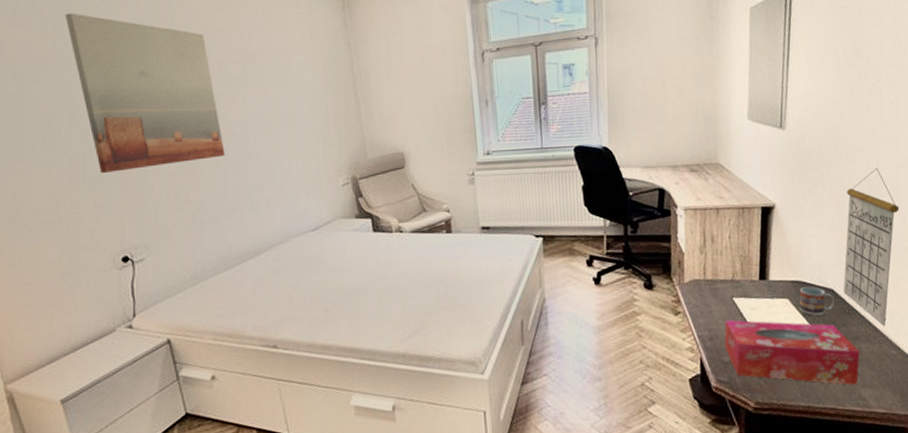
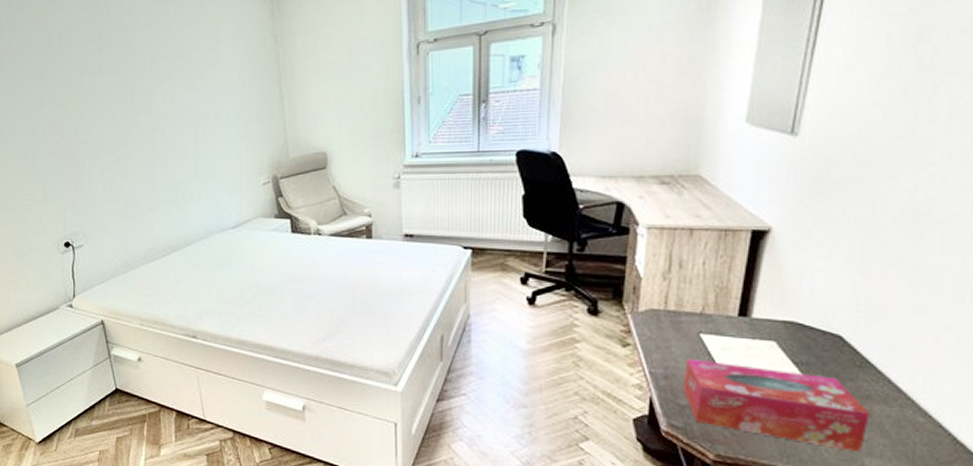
wall art: present [64,13,225,174] -> none [18,12,154,165]
cup: present [799,286,836,316] -> none [790,328,843,365]
calendar: present [843,168,900,327] -> none [856,188,958,388]

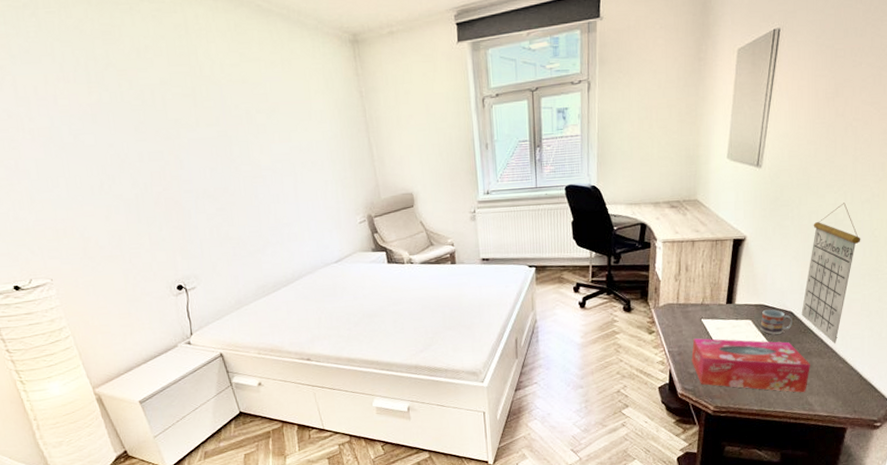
cup: none [790,328,843,365] -> present [760,309,793,335]
calendar: none [856,188,958,388] -> present [801,203,861,344]

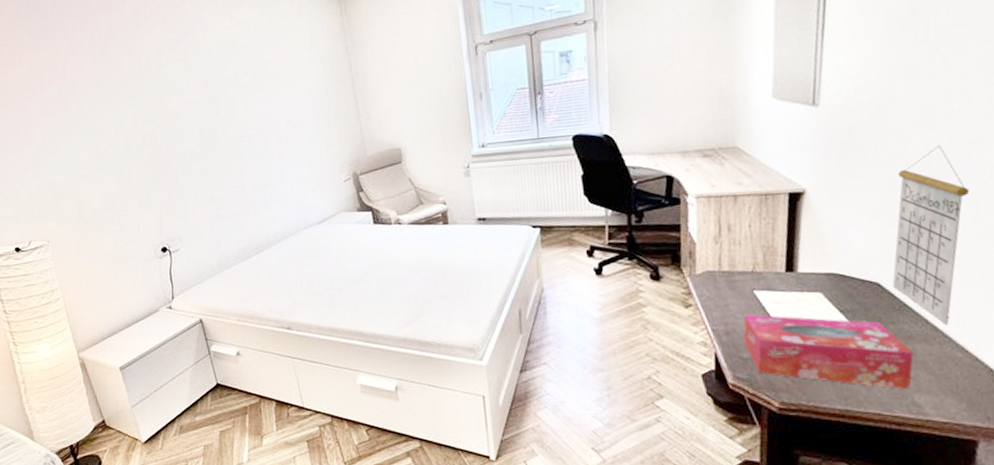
cup: present [760,309,793,335] -> none [835,279,883,312]

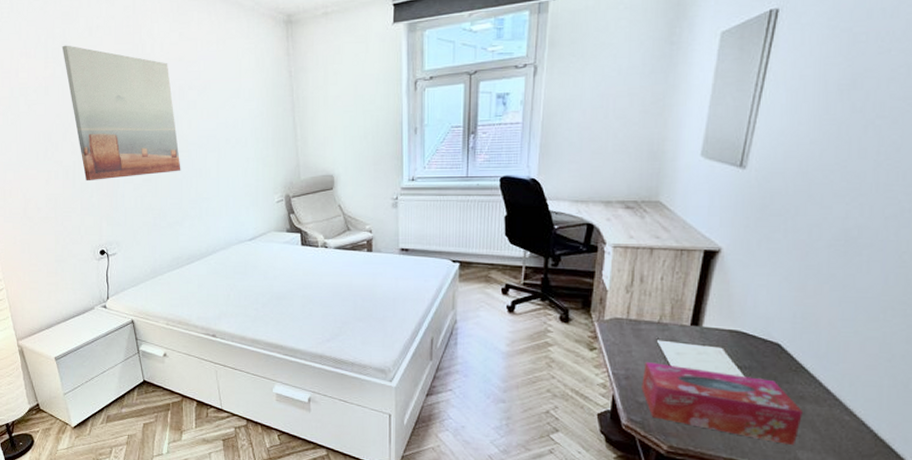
wall art: none [109,38,242,177] -> present [61,45,181,181]
calendar: present [892,145,970,326] -> none [792,217,882,390]

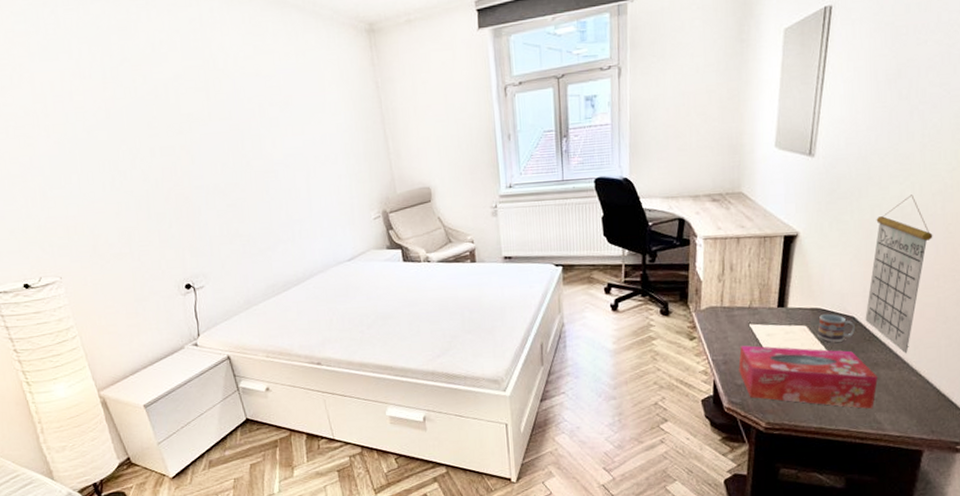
wall art: present [61,45,181,181] -> none [121,63,269,211]
cup: none [735,337,781,369] -> present [817,313,856,342]
calendar: none [792,217,882,390] -> present [865,194,933,354]

